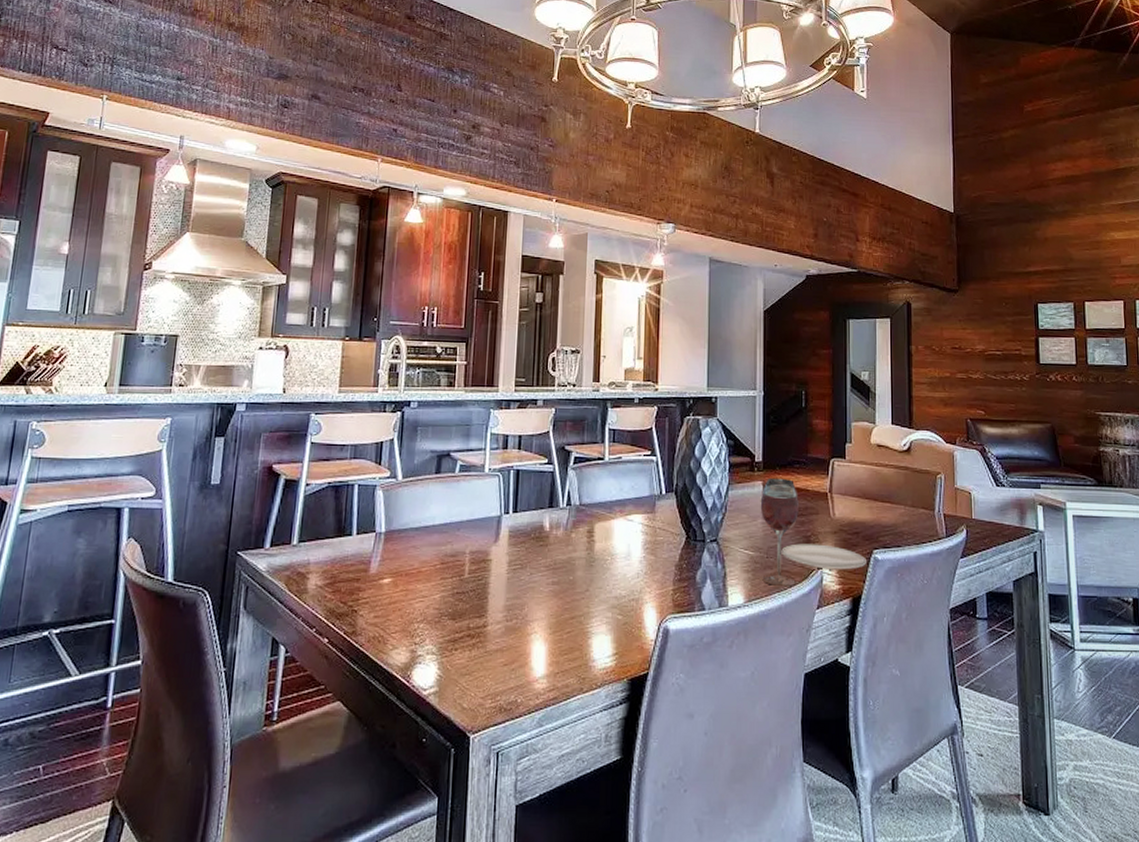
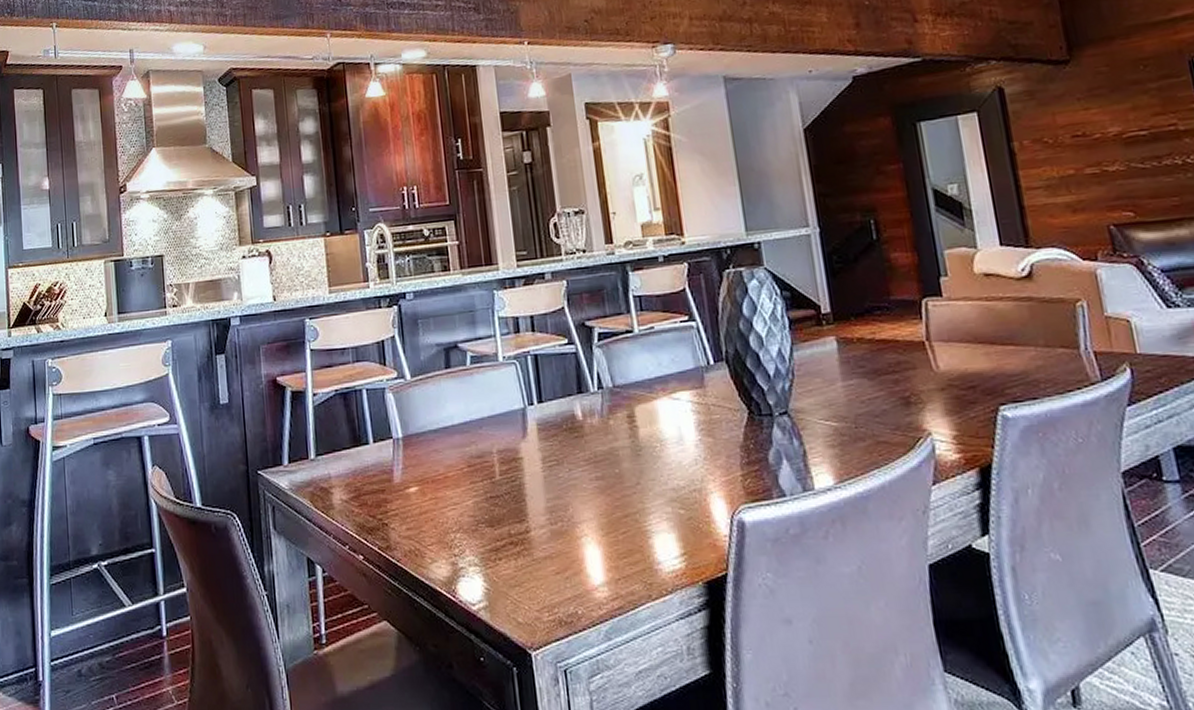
wineglass: present [760,477,800,587] -> none [836,329,899,462]
plate: present [781,543,868,570] -> none [873,405,994,436]

